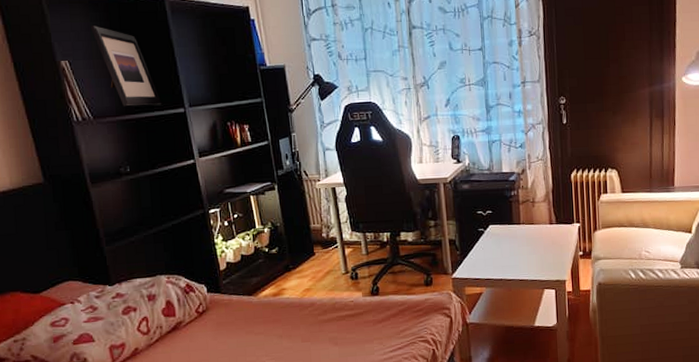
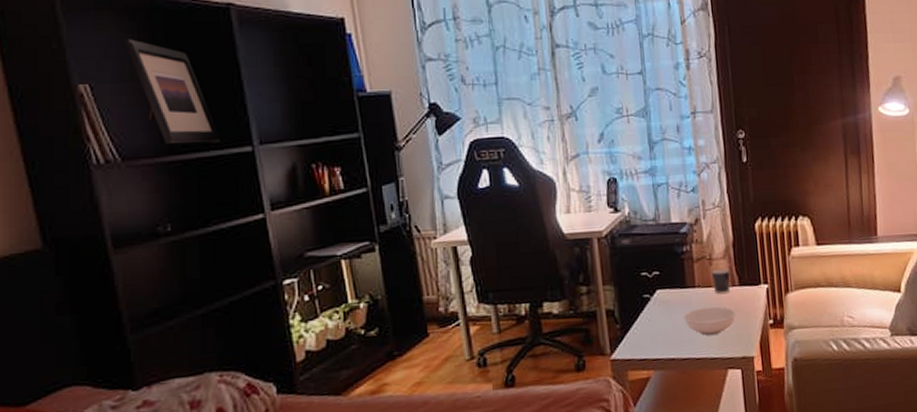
bowl: none [510,239,552,263] -> present [683,306,736,336]
mug: none [534,209,554,230] -> present [712,268,736,295]

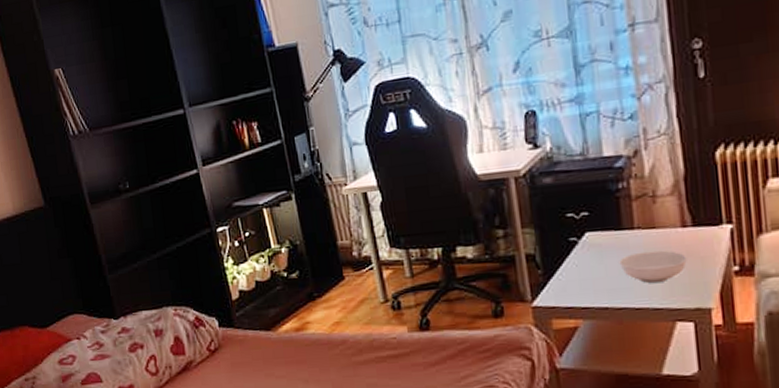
picture frame: present [123,39,222,145] -> none [81,24,160,114]
mug: present [712,268,736,295] -> none [655,206,688,237]

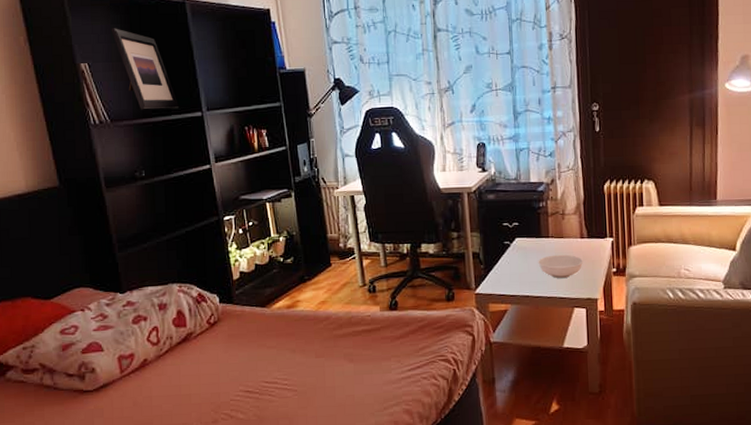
picture frame: none [81,24,160,114] -> present [111,28,180,110]

